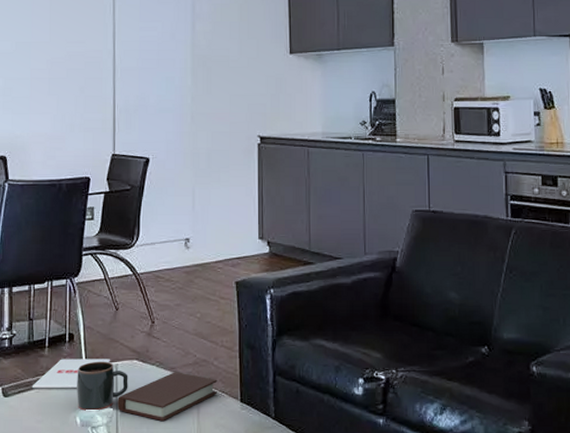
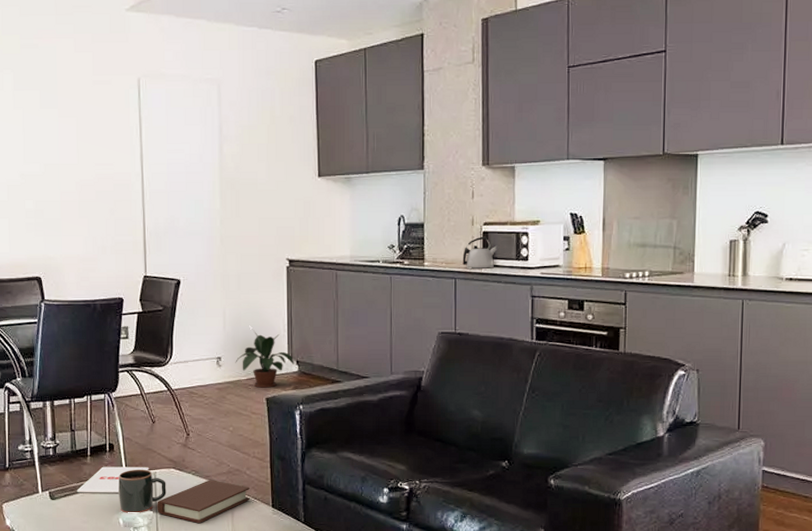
potted plant: none [204,210,265,271] -> present [235,331,294,388]
kettle: none [434,112,470,146] -> present [462,236,499,270]

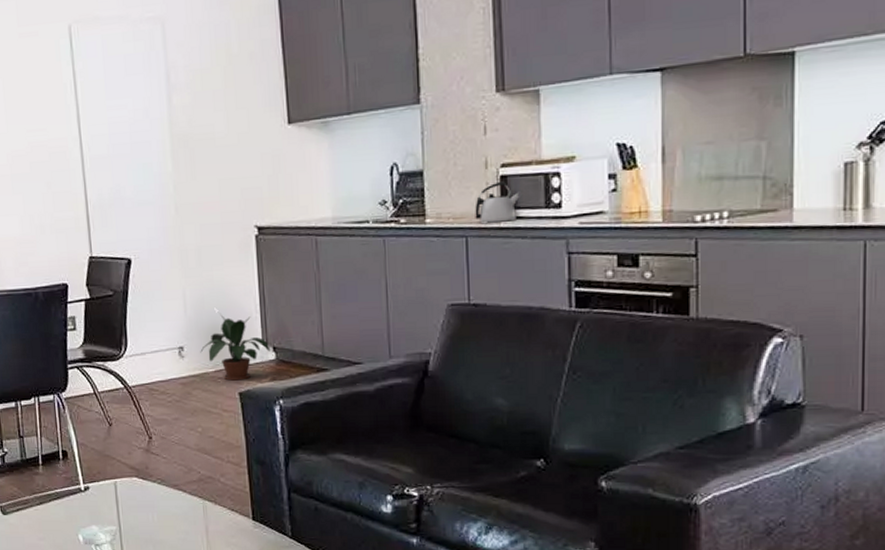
magazine: present [76,466,150,494] -> none [29,476,109,507]
mug: present [118,469,167,514] -> none [74,478,130,530]
book: present [157,480,250,524] -> none [119,489,226,540]

